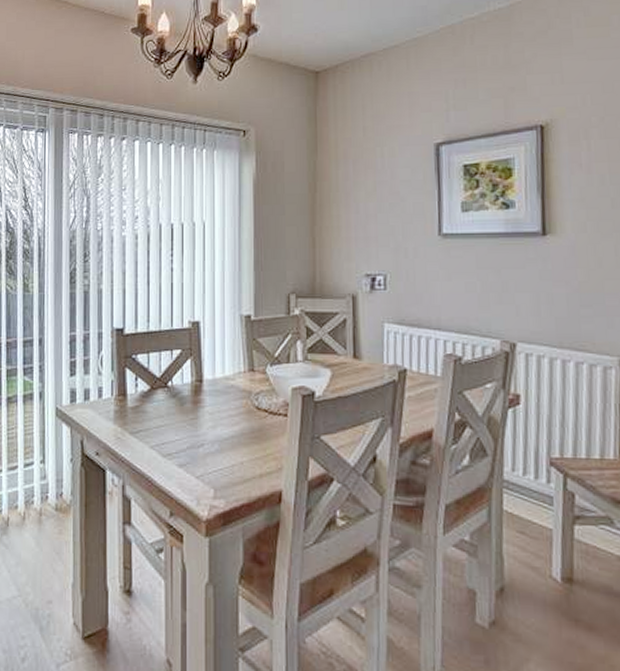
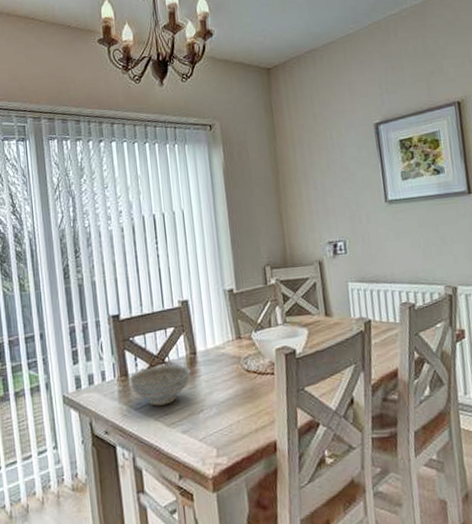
decorative bowl: none [127,390,195,433] -> present [129,365,191,406]

